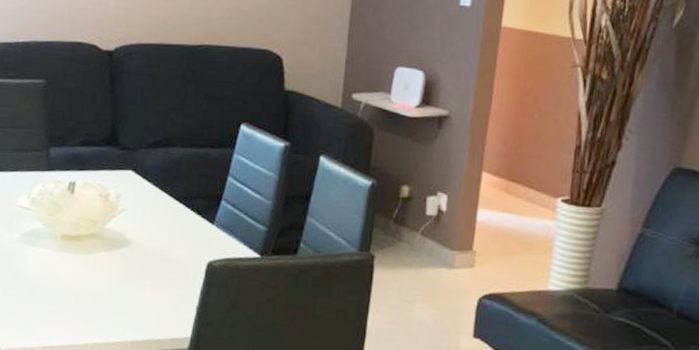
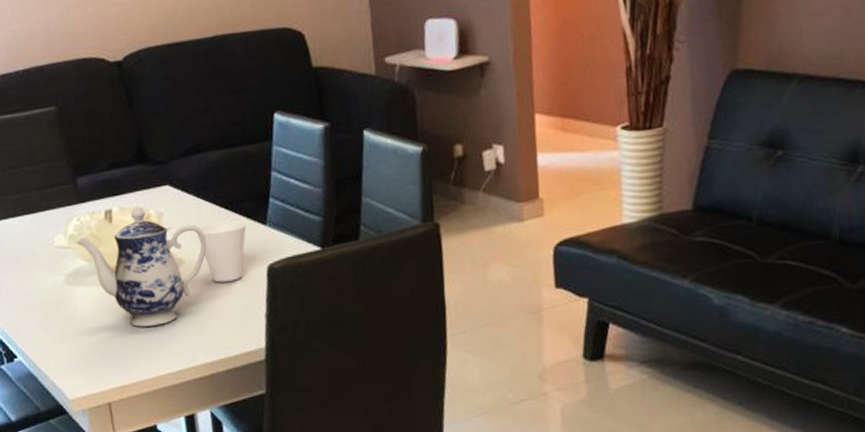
teapot: none [37,185,156,297] -> present [76,207,207,327]
cup: none [149,213,195,270] -> present [197,221,246,283]

